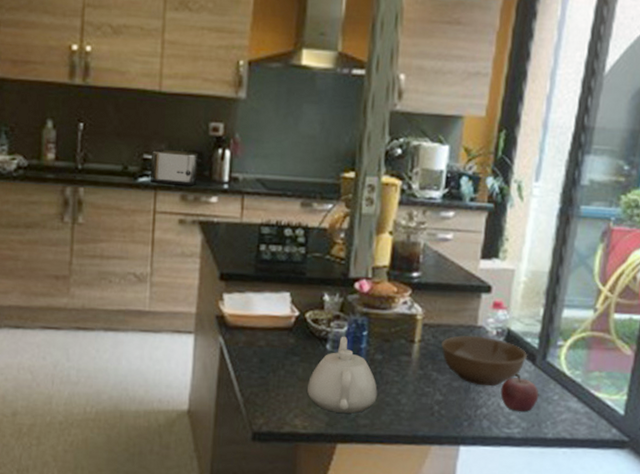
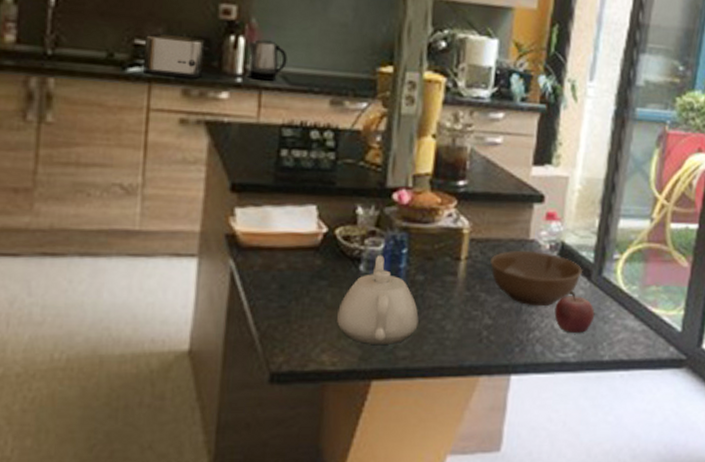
kettle: none [232,151,265,187] -> present [247,39,288,81]

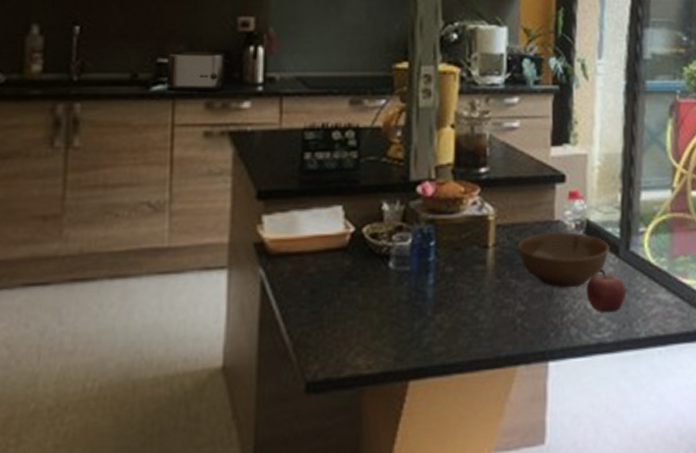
kettle: present [247,39,288,81] -> none [268,47,306,87]
teapot: present [336,255,419,345] -> none [369,249,451,343]

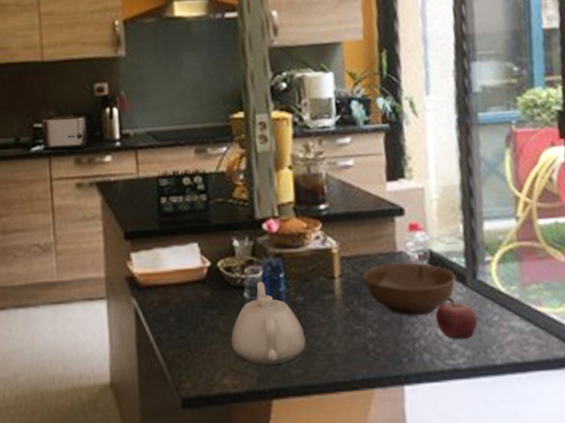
teapot: none [369,249,451,343] -> present [230,281,306,365]

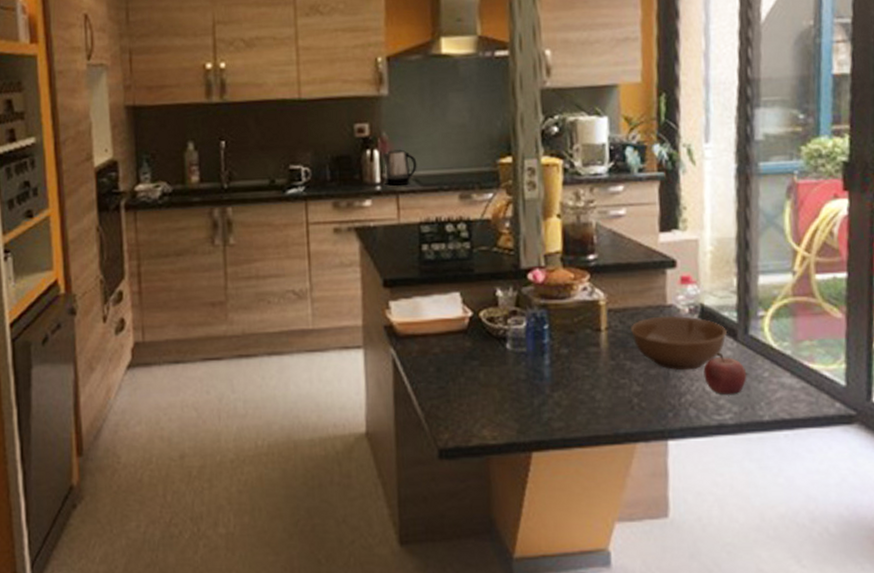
toaster: present [40,114,91,151] -> none [297,156,350,194]
kettle: none [122,107,154,142] -> present [383,149,417,186]
teapot: present [230,281,306,365] -> none [491,332,569,418]

